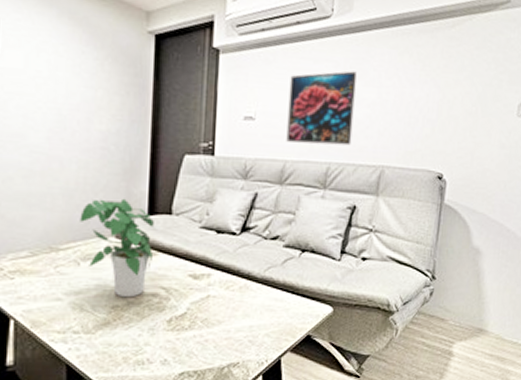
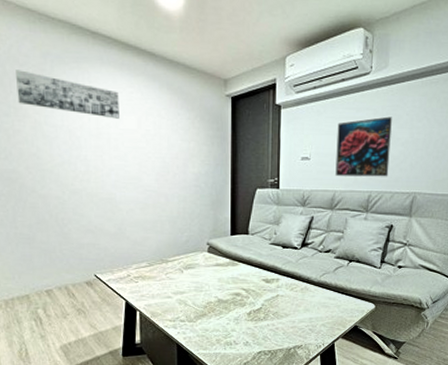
potted plant: present [80,198,154,298] -> none [181,223,235,296]

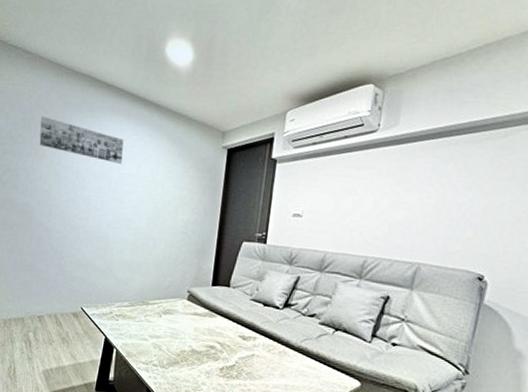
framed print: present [335,116,392,177] -> none [328,177,399,243]

